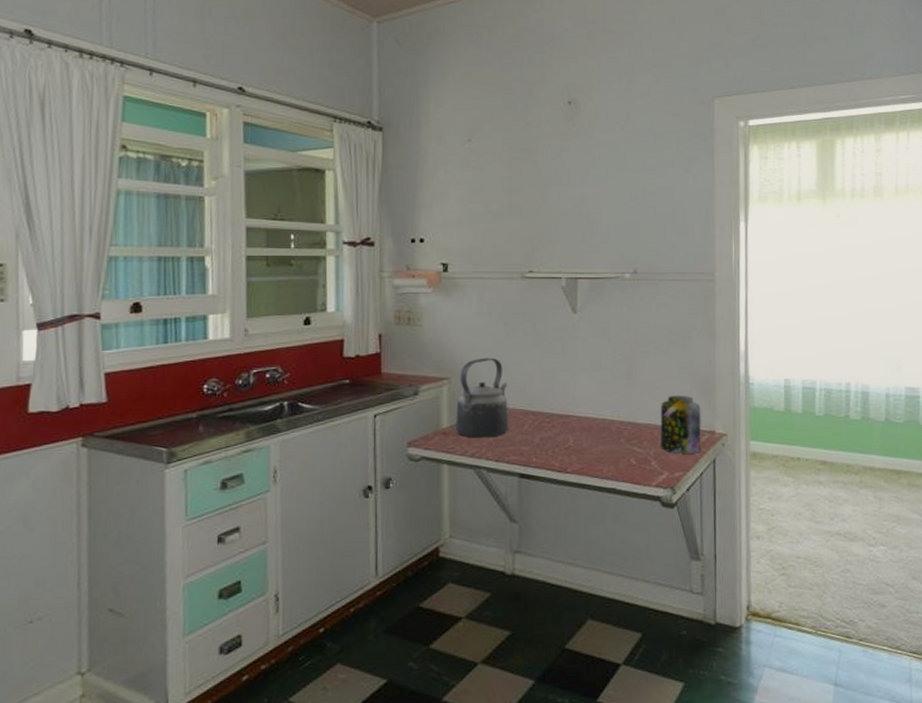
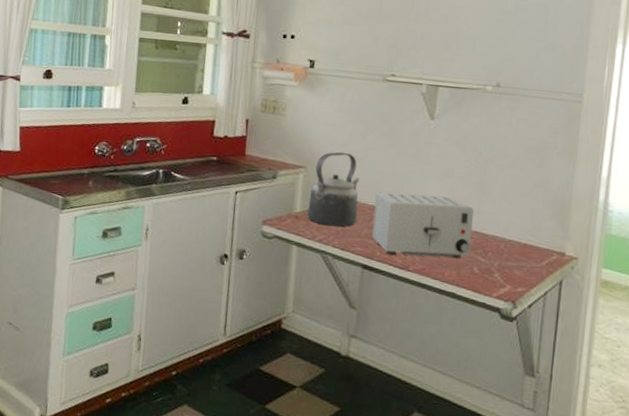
toaster: none [525,390,626,460] -> present [372,192,475,258]
jar: present [660,395,702,454] -> none [506,211,553,272]

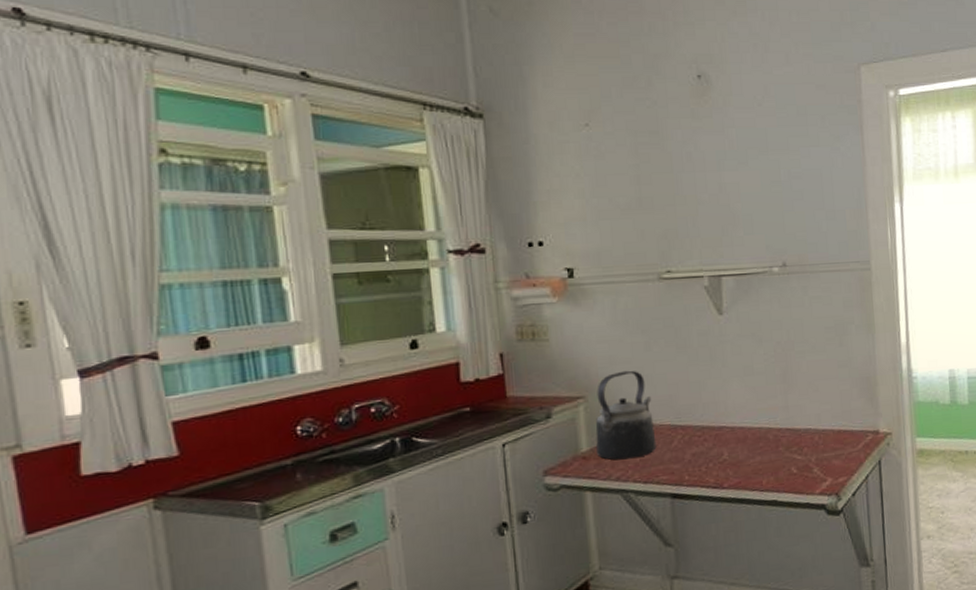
toaster: present [372,192,475,258] -> none [672,396,785,477]

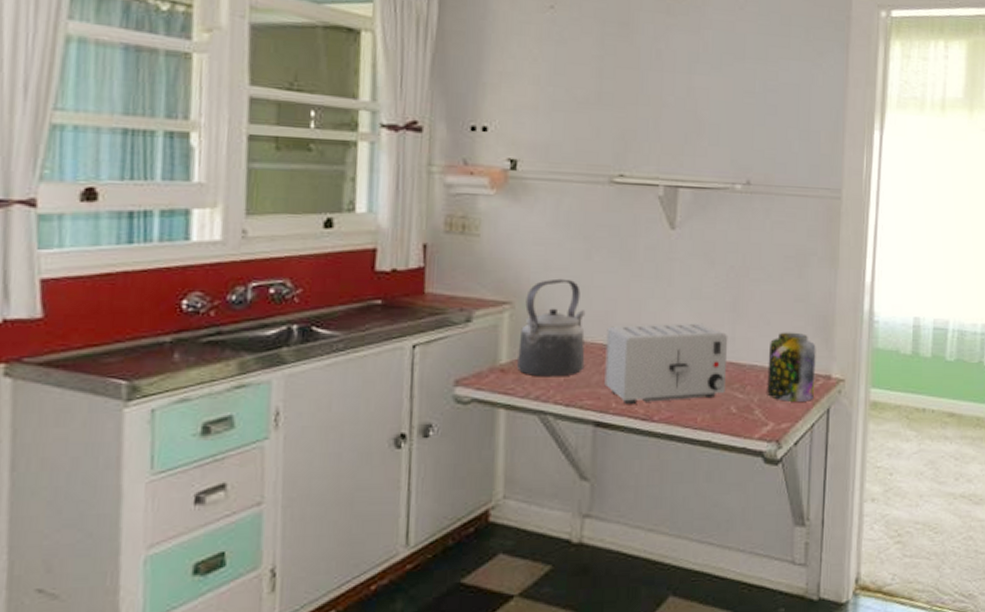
toaster: none [672,396,785,477] -> present [604,323,728,405]
jar: none [820,395,866,458] -> present [767,332,816,402]

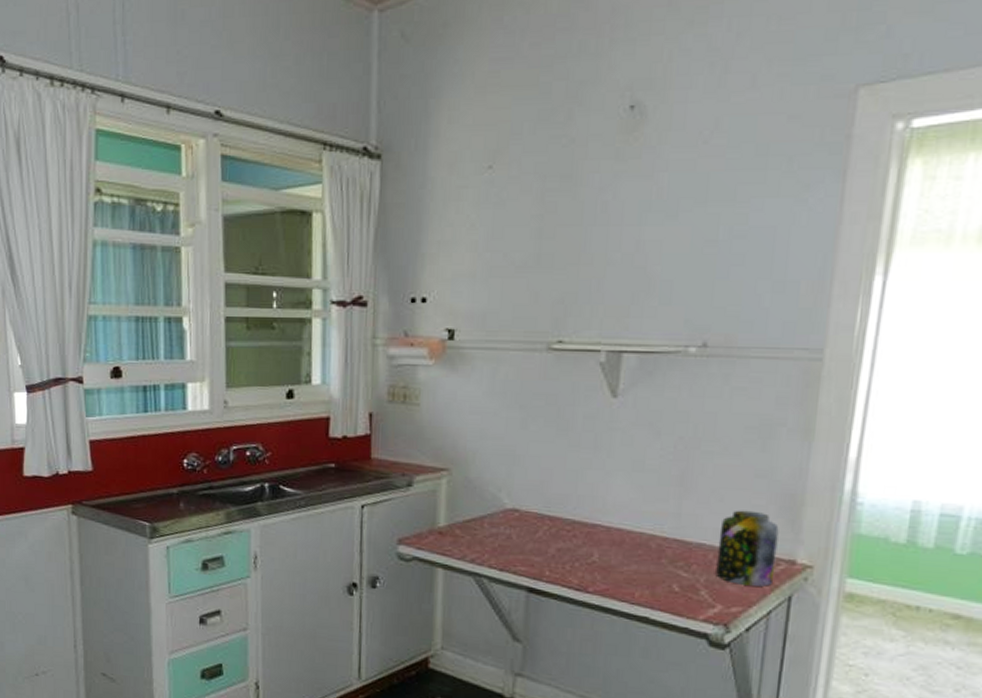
kettle: present [517,278,586,377] -> none [454,447,521,543]
toaster: present [604,323,728,405] -> none [538,495,673,575]

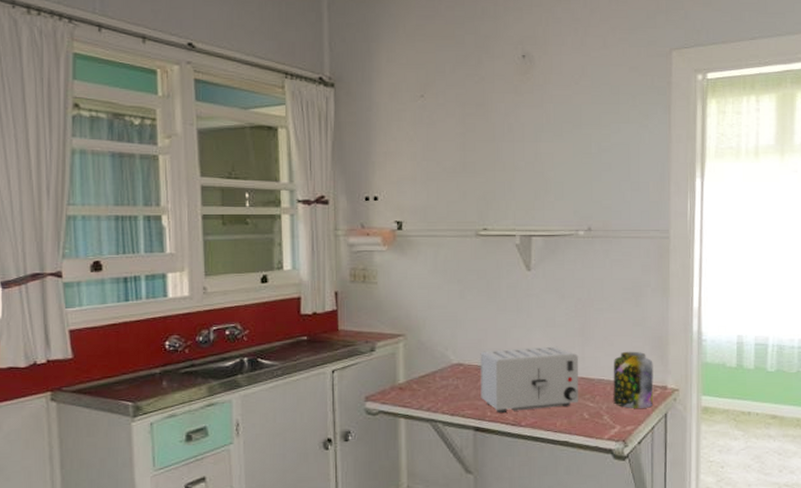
toaster: none [538,495,673,575] -> present [480,346,579,414]

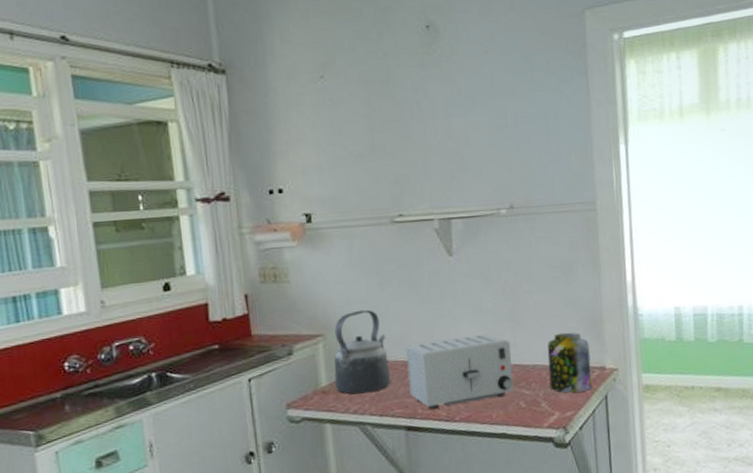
kettle: none [412,314,464,393] -> present [334,309,391,395]

